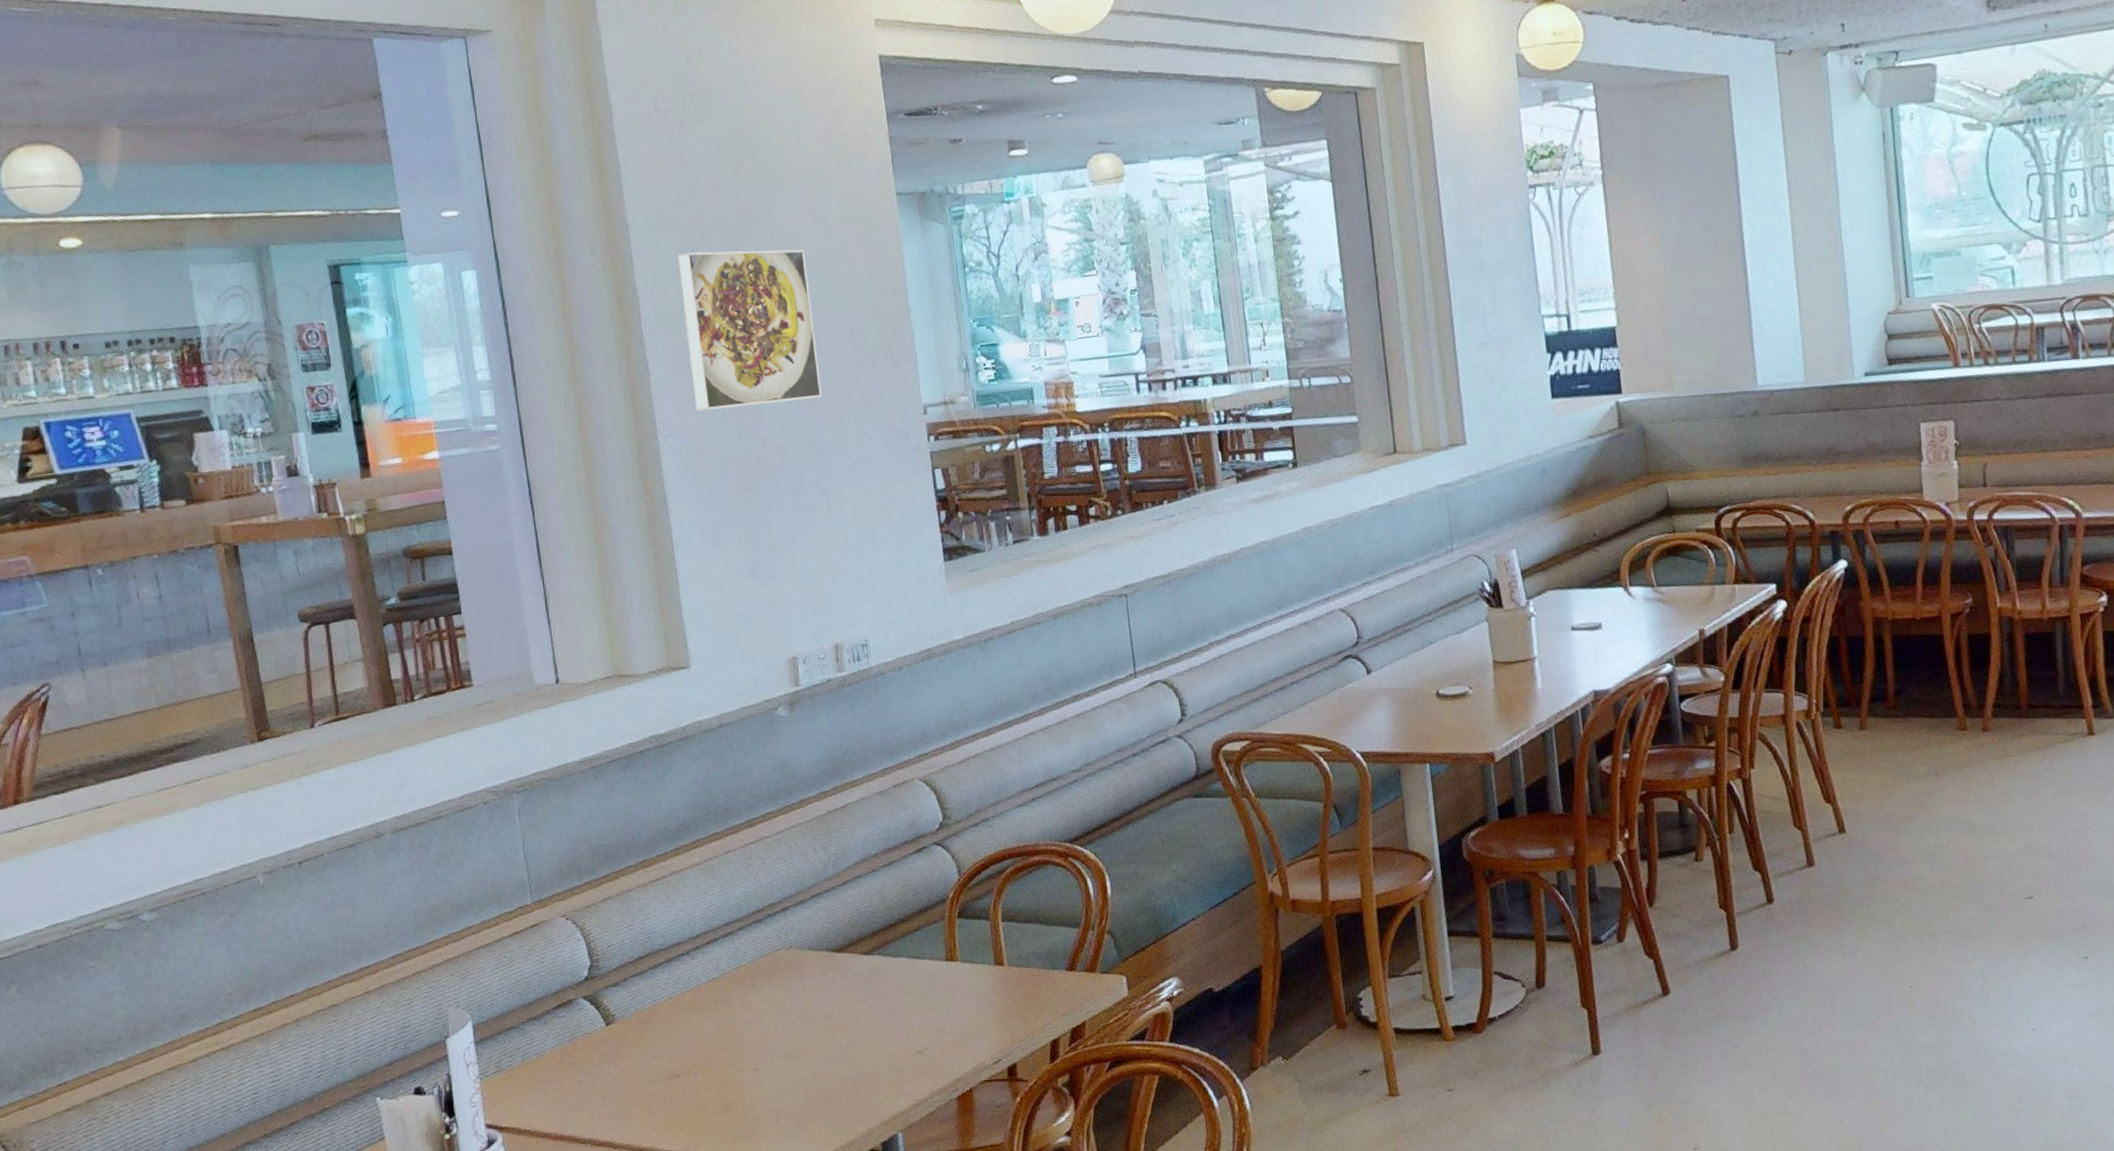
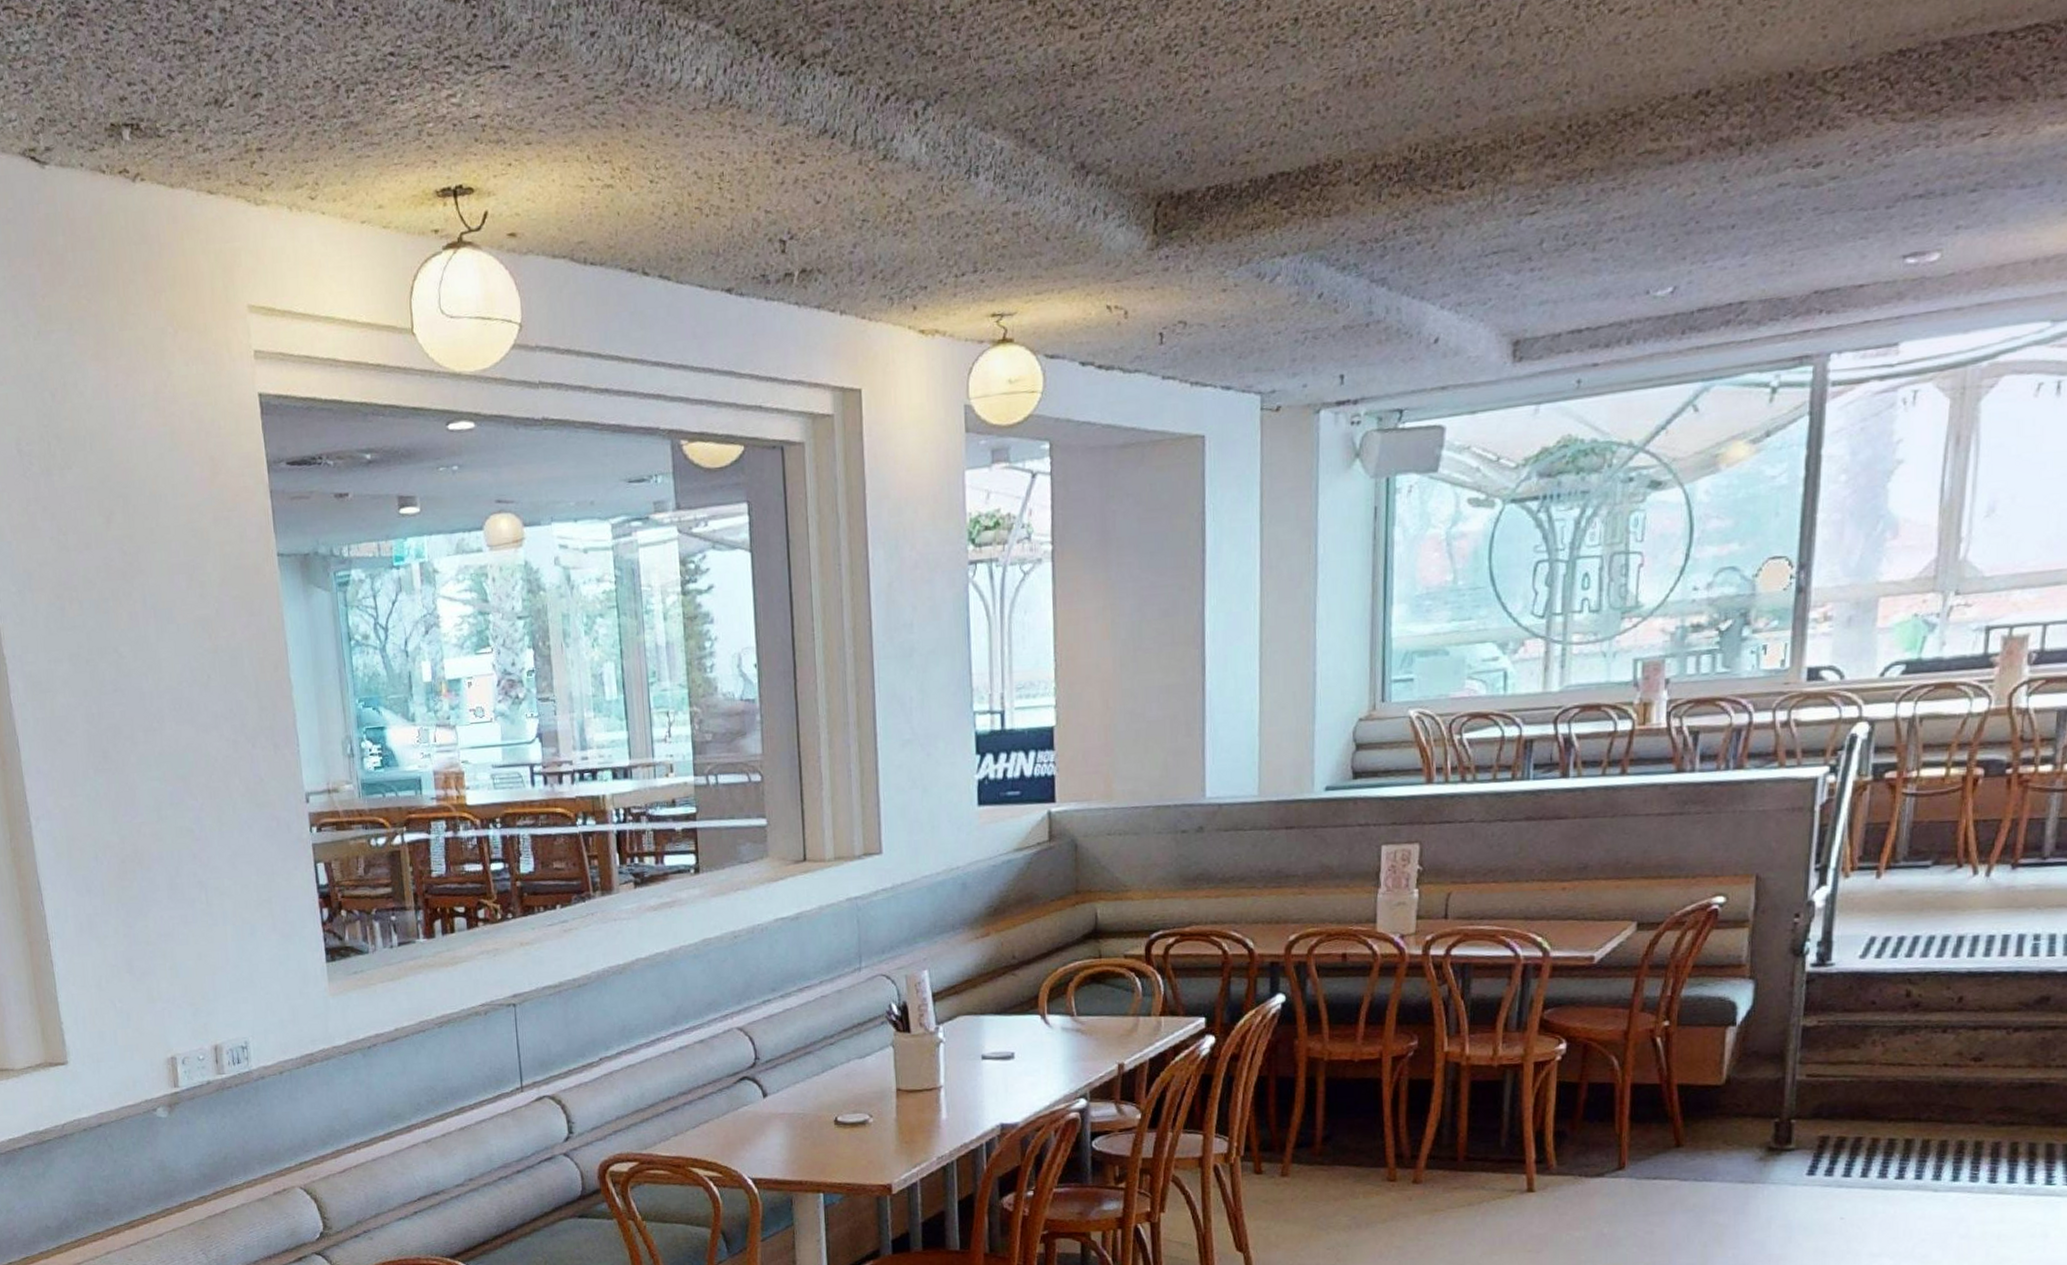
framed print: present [676,249,822,412] -> none [45,615,200,793]

